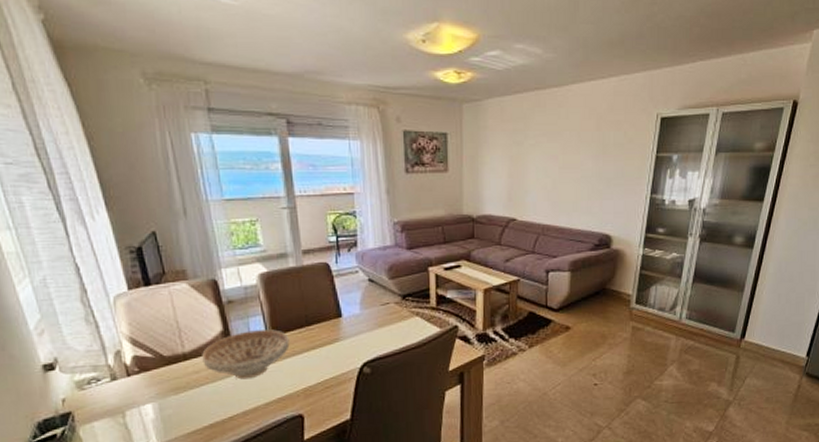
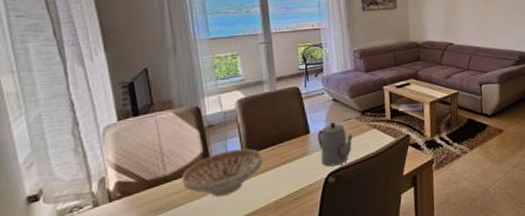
teapot: none [351,306,391,356] -> present [318,122,353,167]

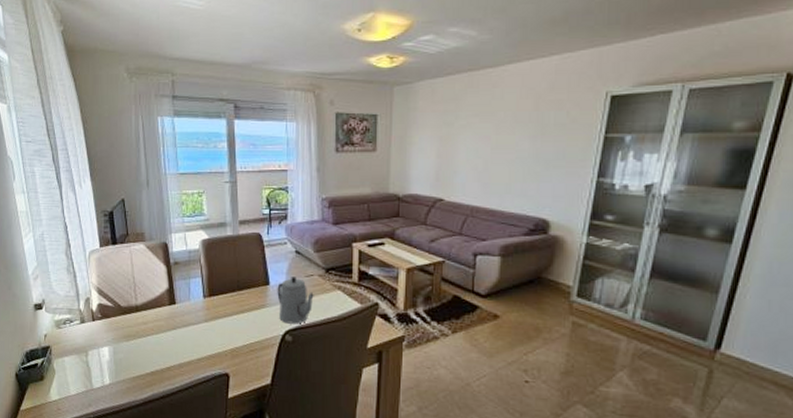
decorative bowl: present [182,148,263,197] -> none [150,290,222,335]

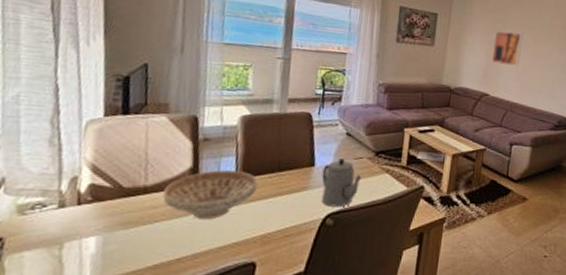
decorative bowl: none [150,290,222,335] -> present [163,170,258,220]
wall art: none [443,121,482,165] -> present [491,30,524,68]

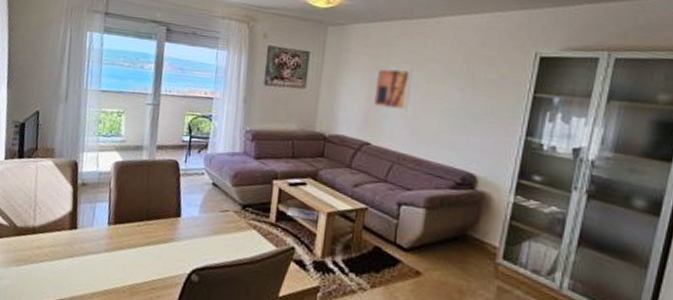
decorative bowl: present [163,170,258,220] -> none [47,215,128,265]
teapot: present [322,159,361,207] -> none [187,210,227,263]

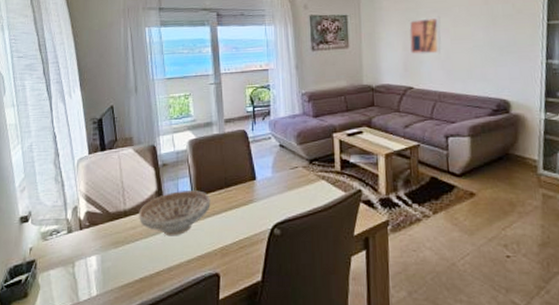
decorative bowl: none [47,215,128,265] -> present [139,190,211,237]

